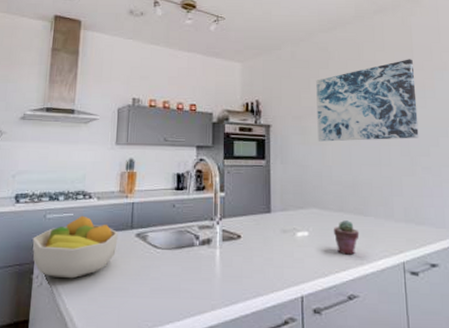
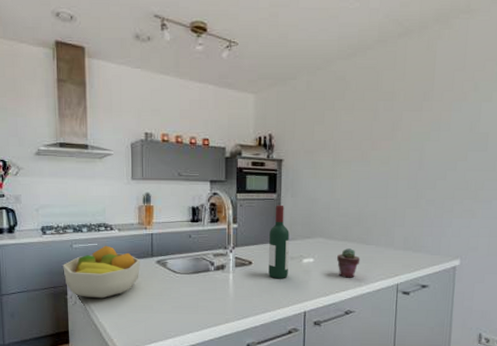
wine bottle: none [259,172,281,256] -> present [268,205,289,279]
wall art: present [316,59,419,142] -> none [328,89,433,176]

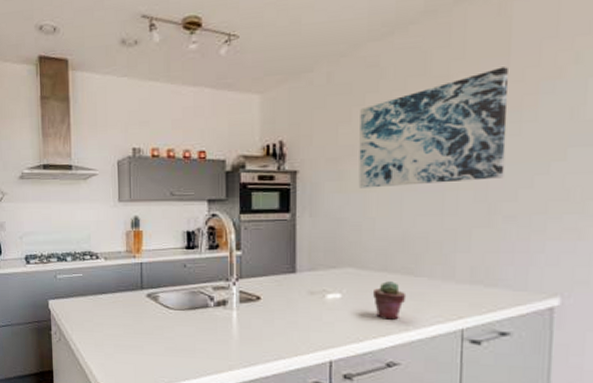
fruit bowl: present [63,245,140,299] -> none [47,276,129,336]
wine bottle: present [268,205,289,279] -> none [282,227,308,319]
wall art: none [328,89,433,176] -> present [358,67,508,188]

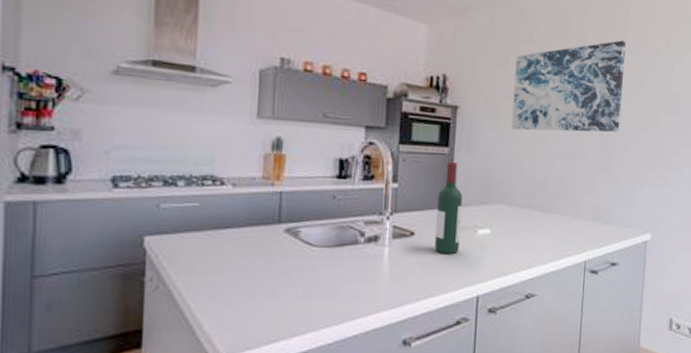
wine bottle: none [282,227,308,319] -> present [435,161,463,255]
potted succulent: present [373,281,407,320] -> none [518,218,545,254]

